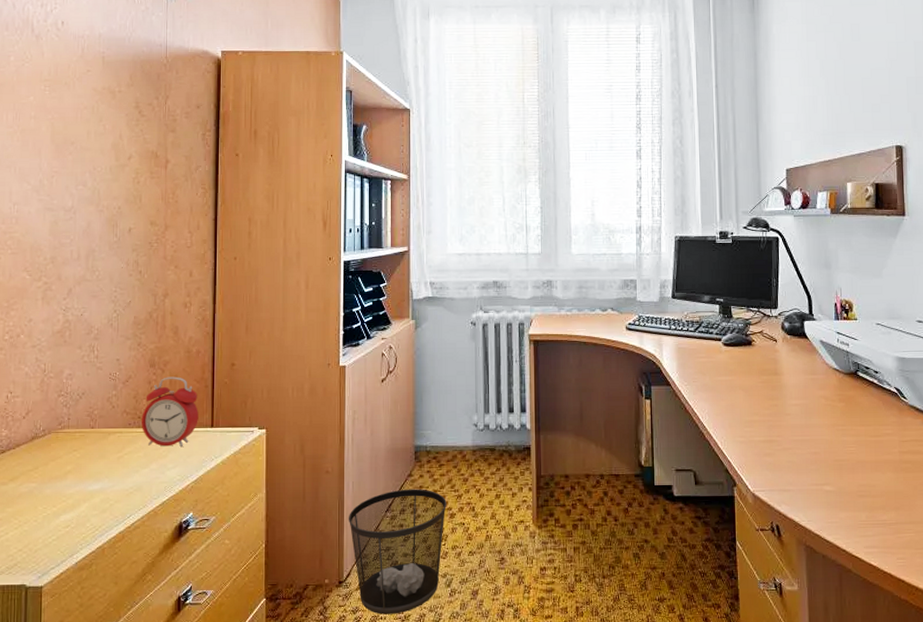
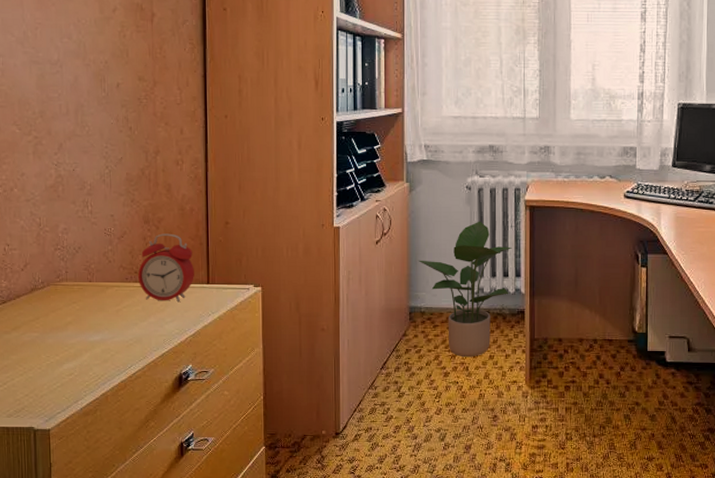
waste bin: present [348,489,447,615] -> none [343,348,441,465]
potted plant: none [424,356,517,497] -> present [418,221,512,357]

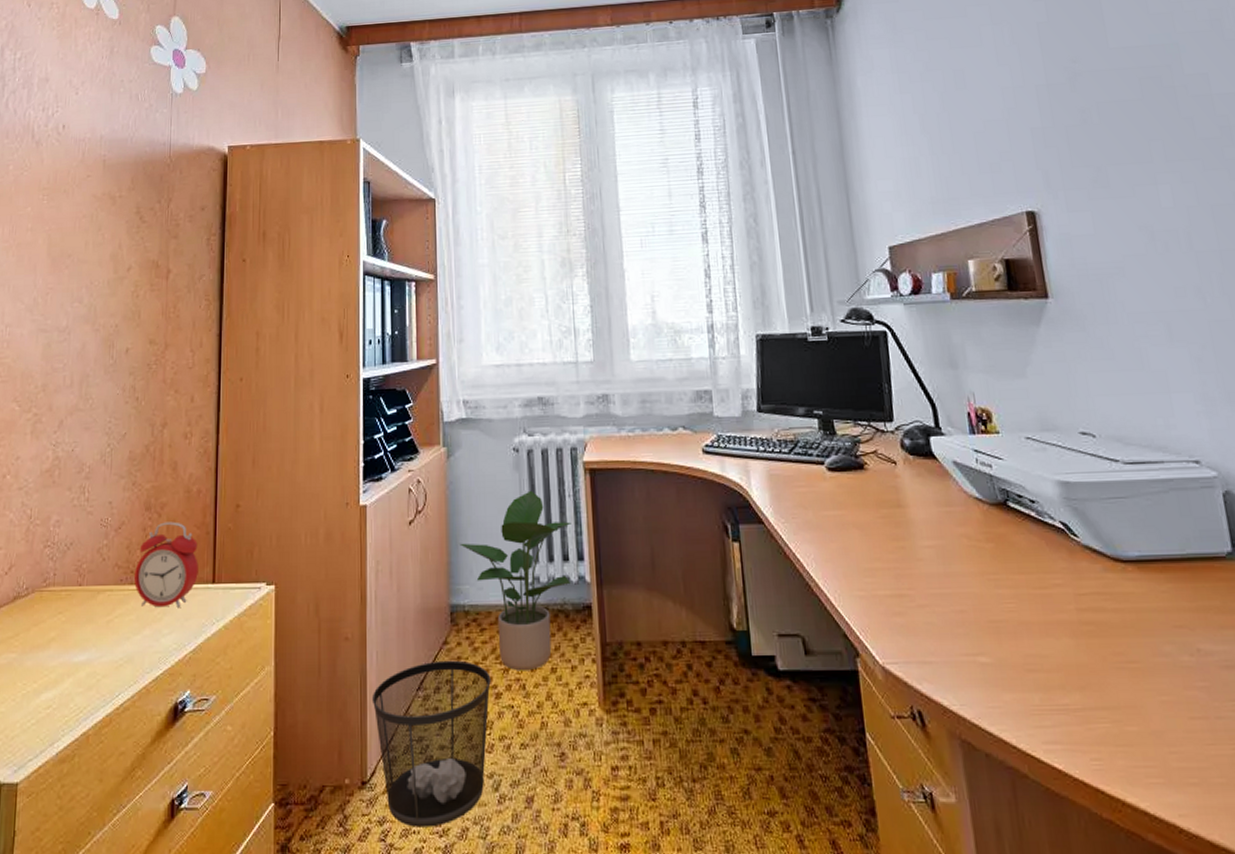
waste bin: none [343,348,441,465] -> present [371,660,491,827]

